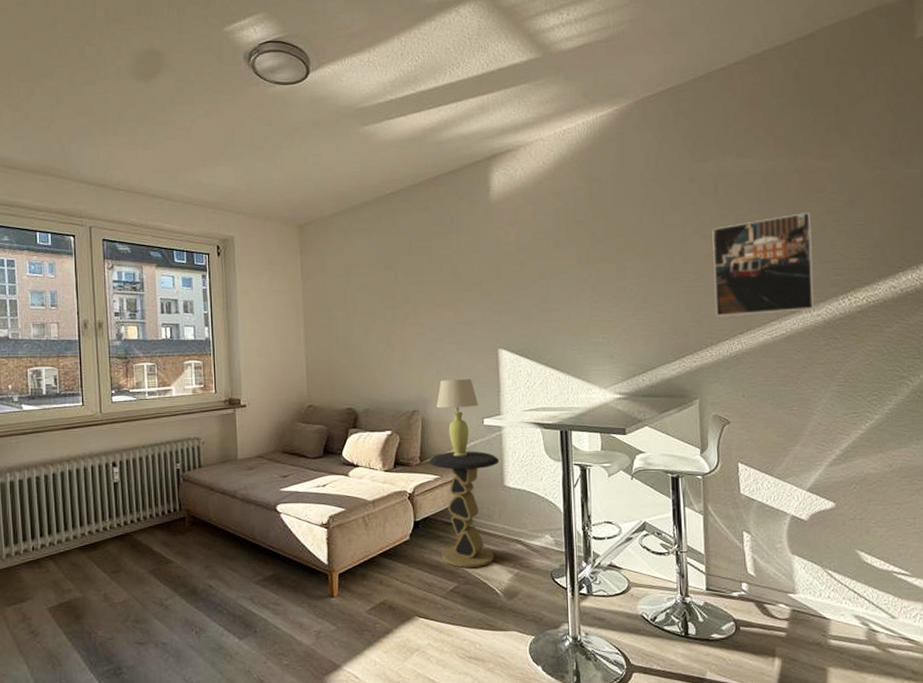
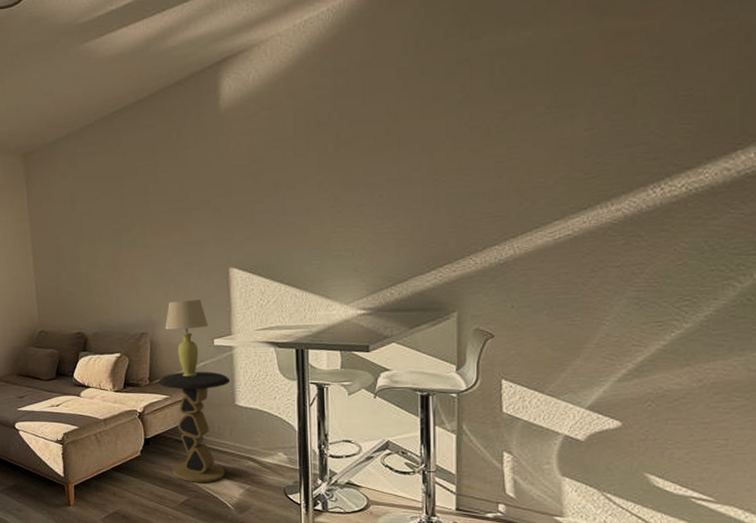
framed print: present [712,213,815,317] -> none [482,86,618,220]

